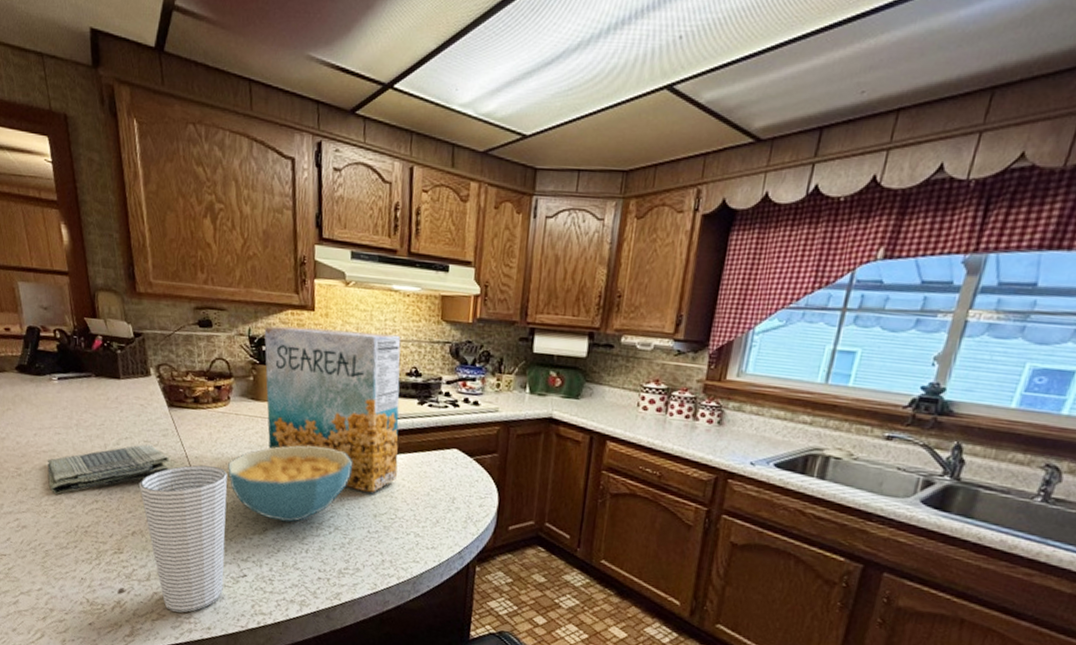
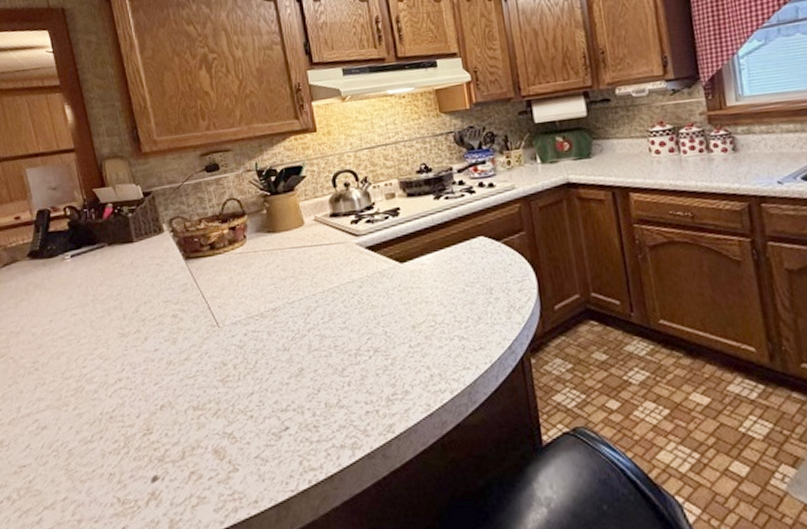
dish towel: present [47,444,170,495] -> none [64,303,192,382]
cup: present [138,465,228,613] -> none [162,312,266,490]
cereal bowl: present [228,445,352,523] -> none [253,264,381,357]
cereal box: present [264,326,401,494] -> none [270,136,428,304]

